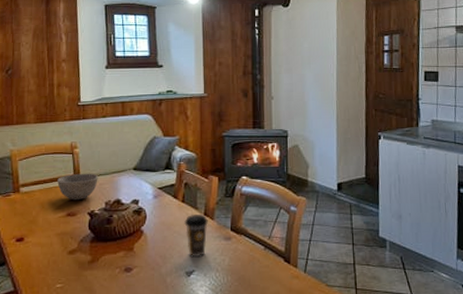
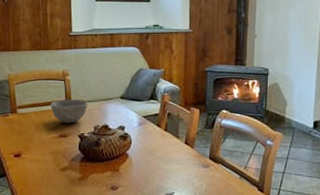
coffee cup: present [184,213,208,256] -> none [166,142,188,181]

